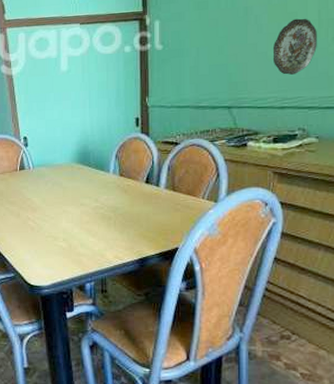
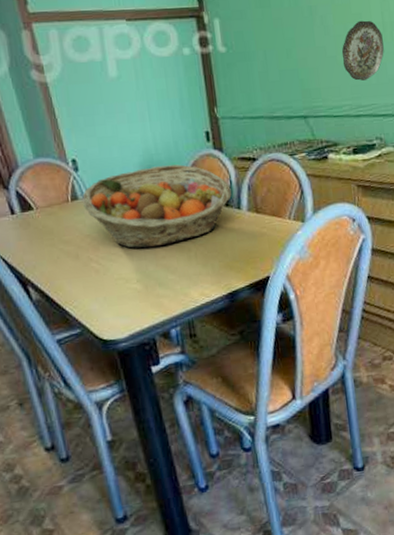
fruit basket: none [28,145,152,213] -> present [83,164,232,249]

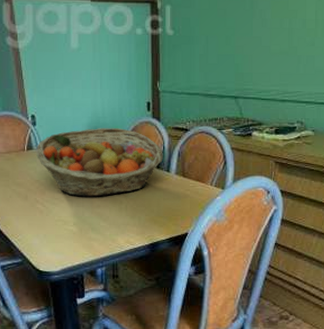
decorative plate: present [341,20,384,81] -> none [275,17,314,70]

